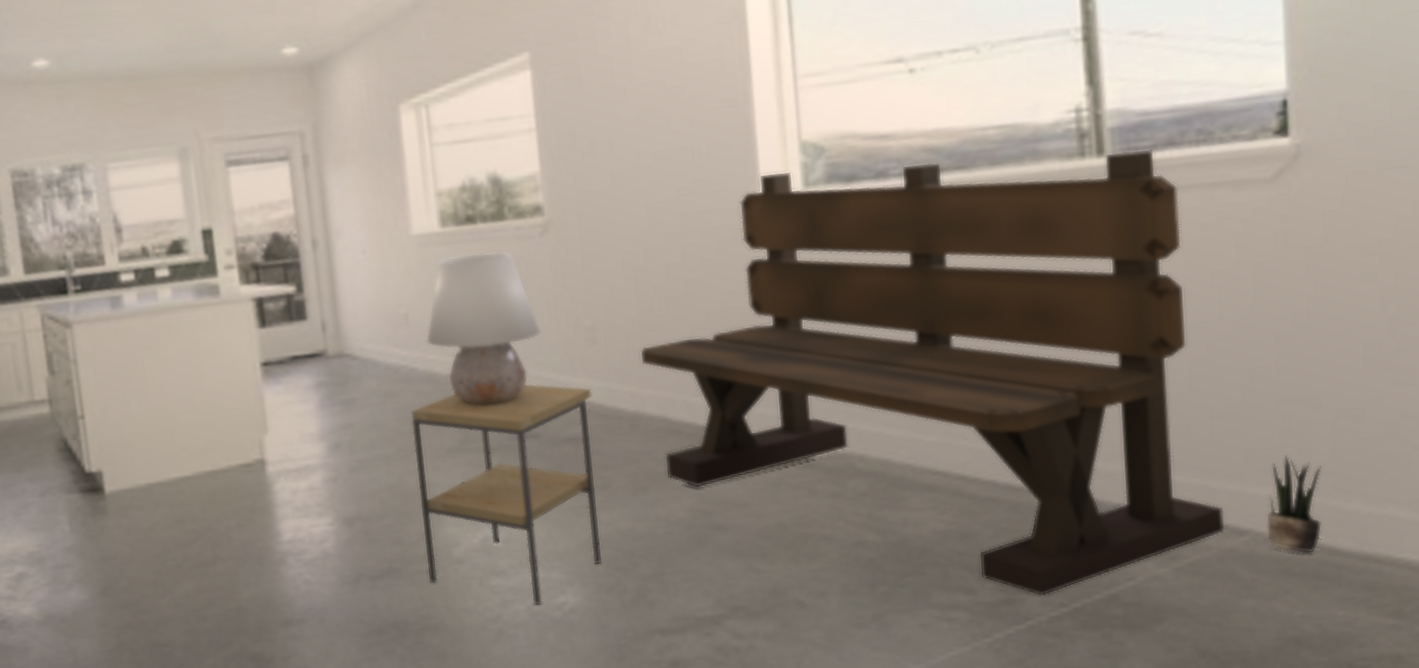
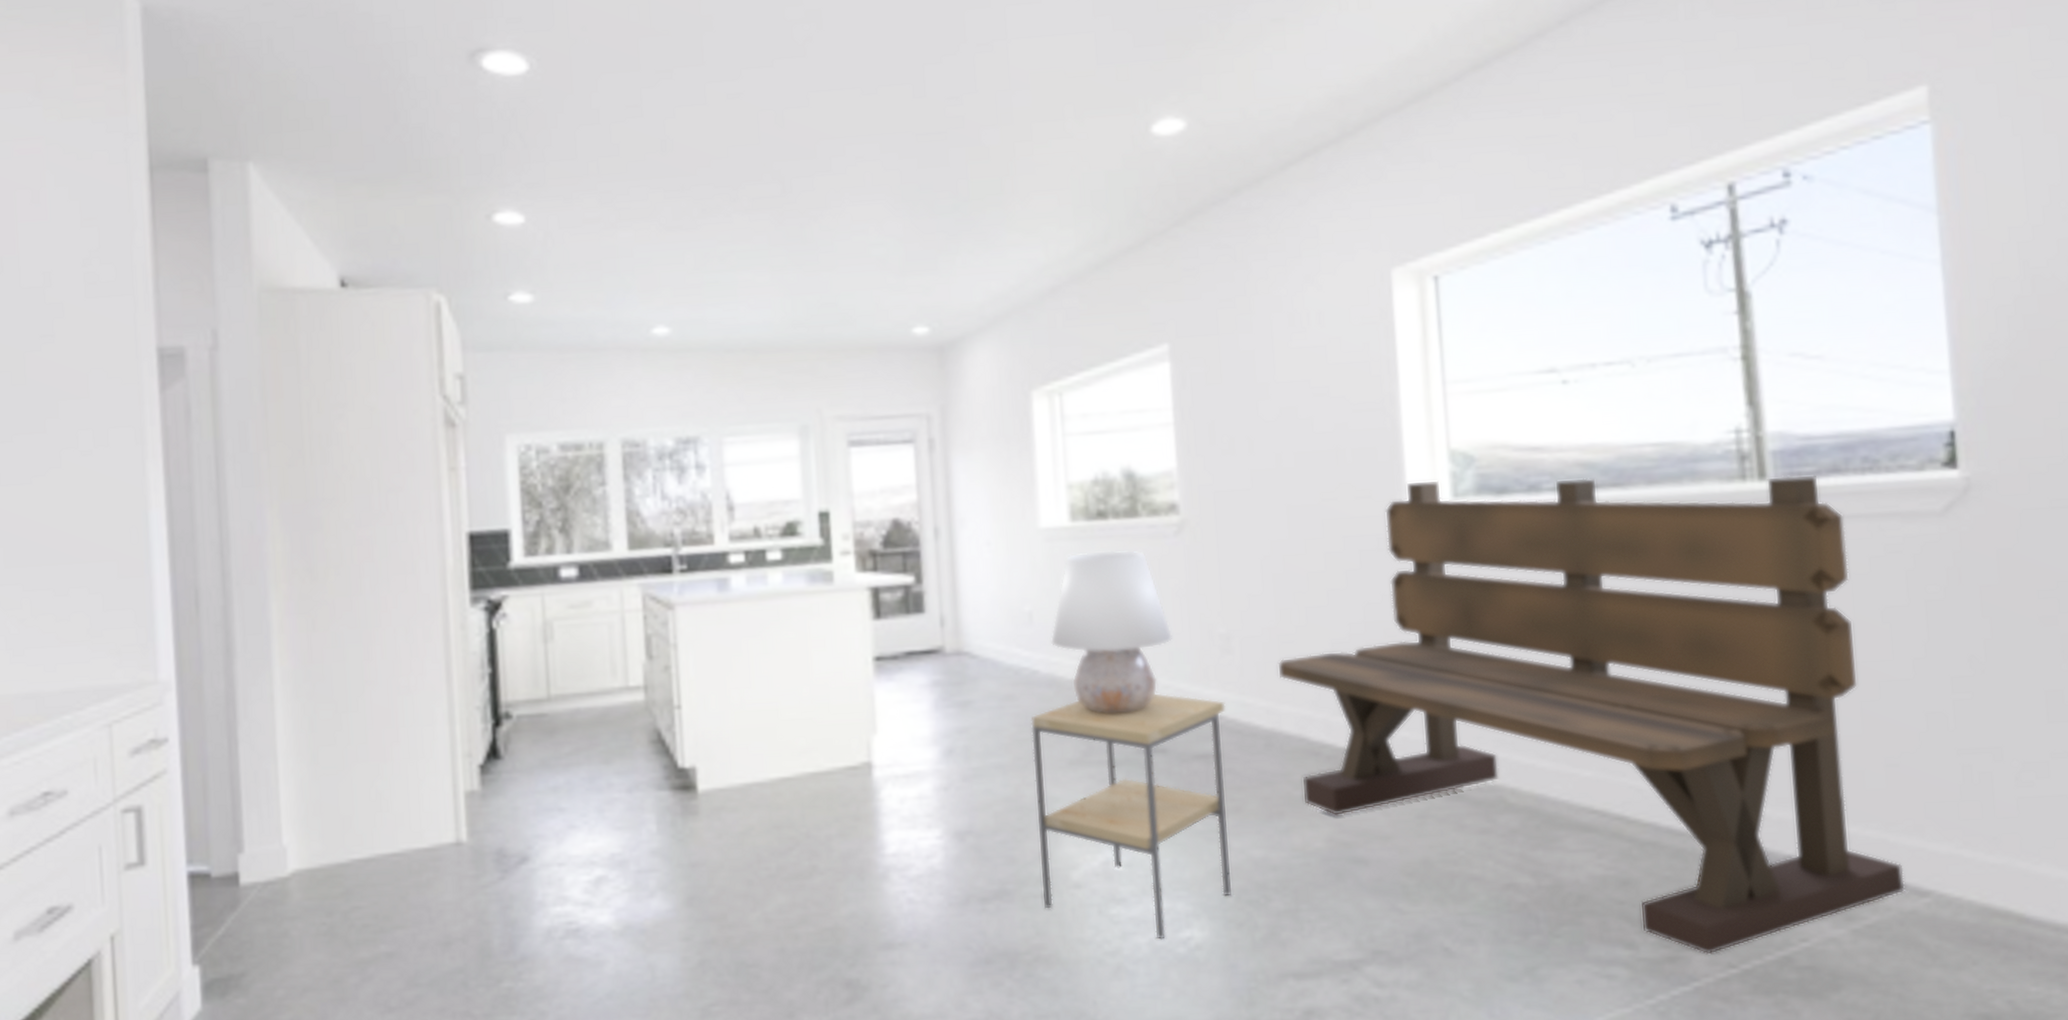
potted plant: present [1265,455,1323,554] -> none [1948,810,2010,920]

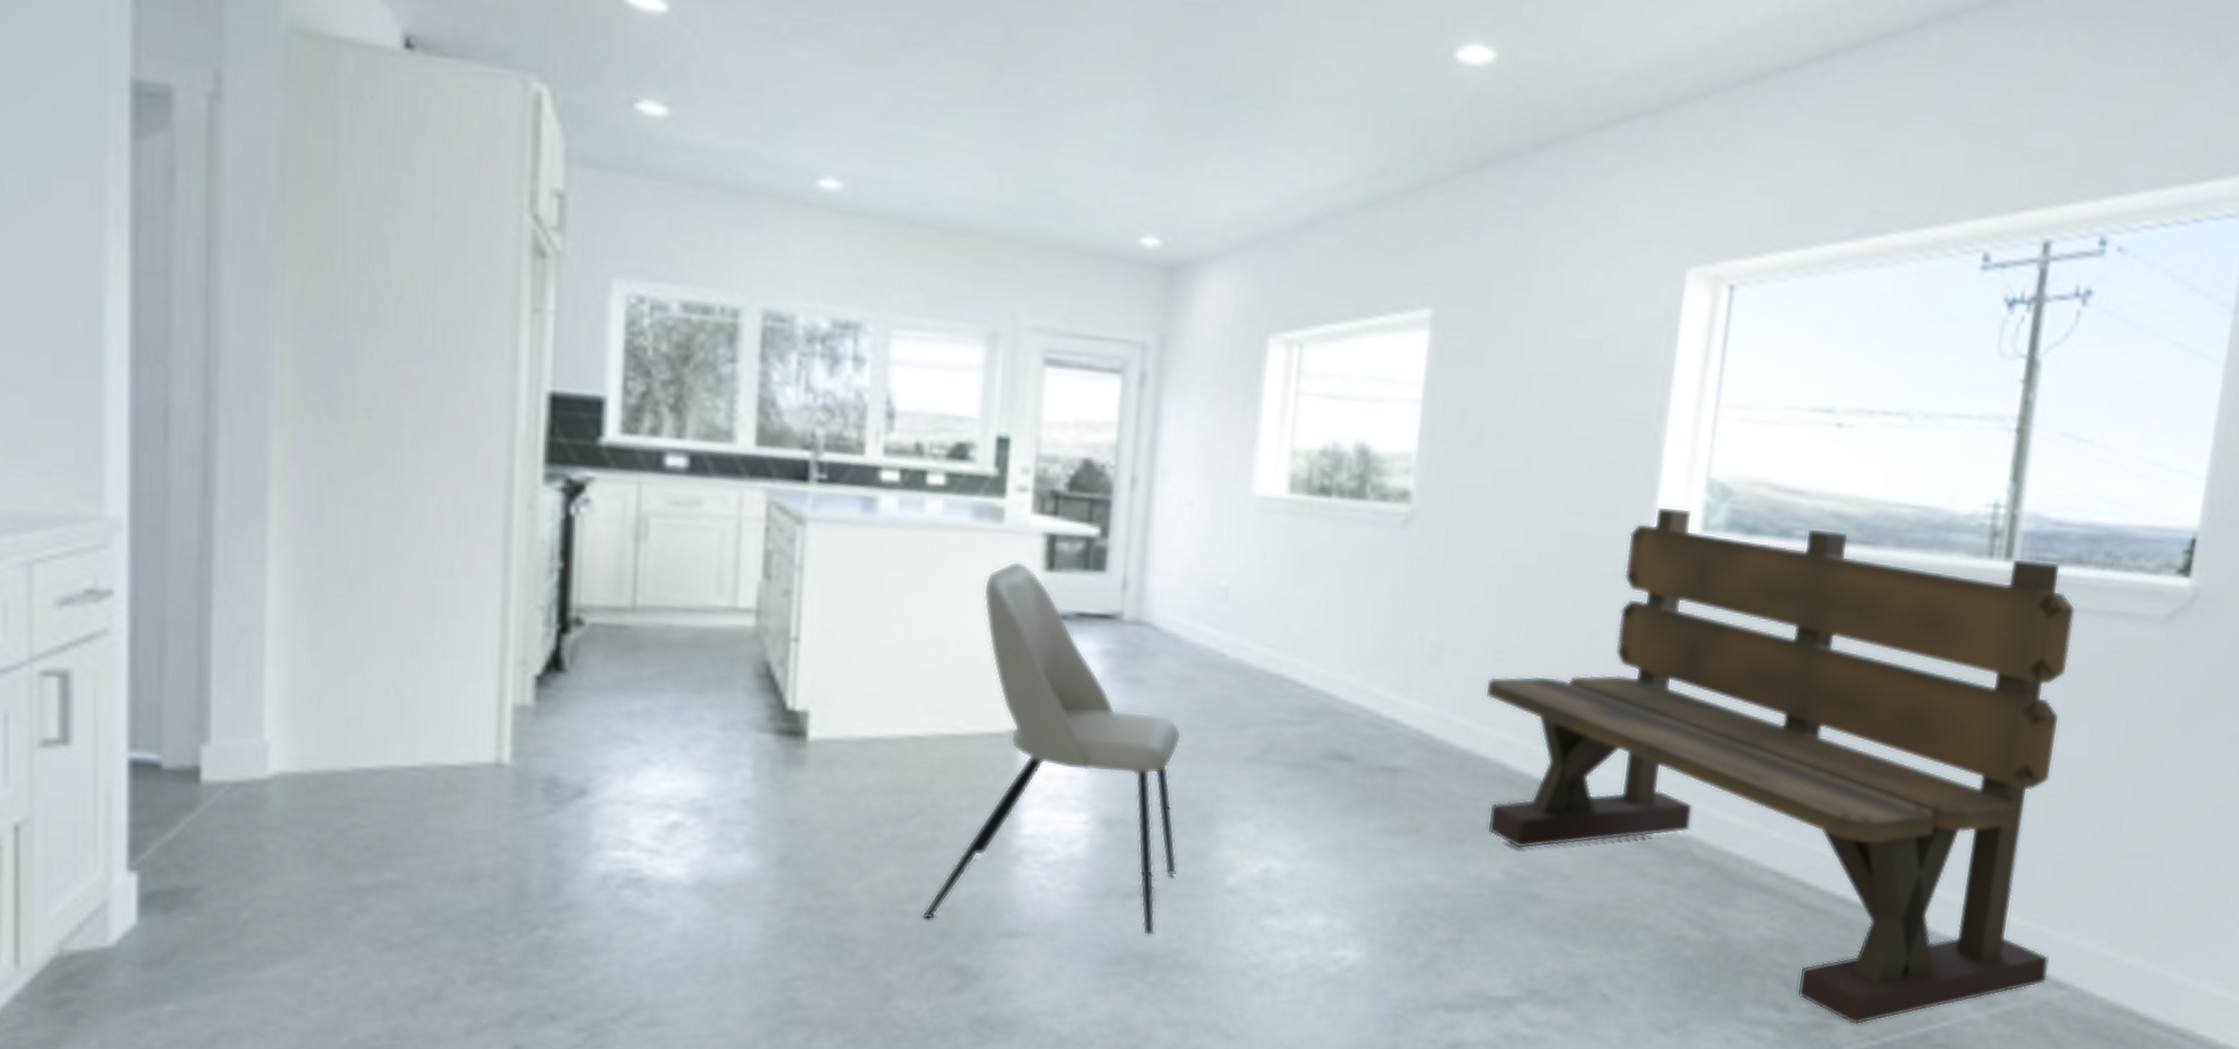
dining chair: none [811,614,1026,941] -> present [922,561,1182,936]
side table: present [1031,693,1231,940] -> none [1192,692,1424,957]
table lamp: present [1050,549,1173,714] -> none [1244,529,1381,714]

